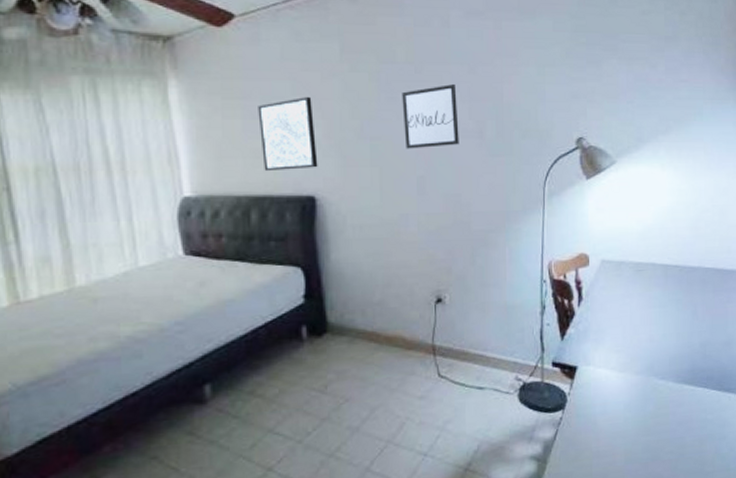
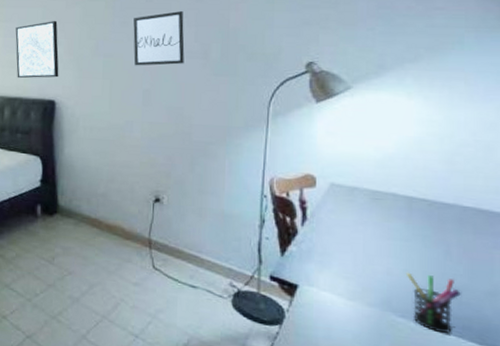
pen holder: none [664,336,705,387] -> present [405,272,461,333]

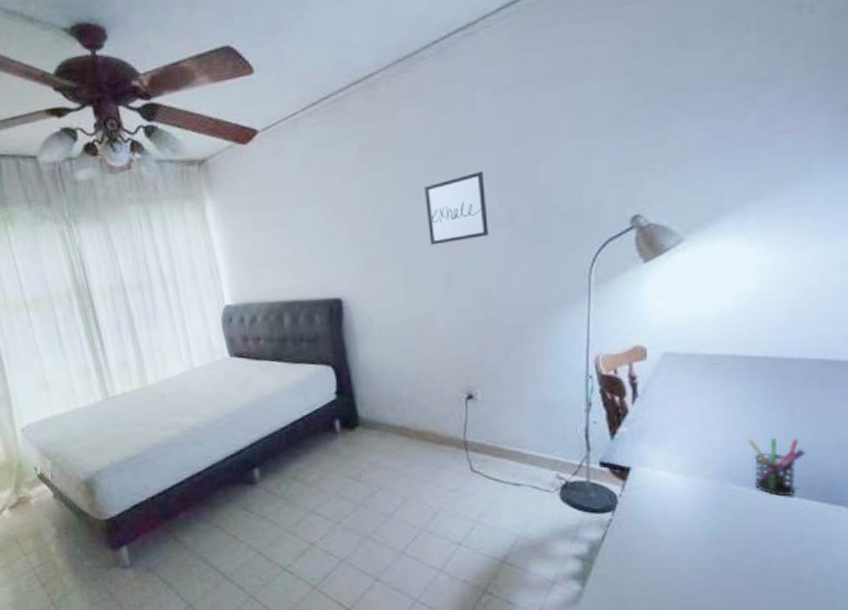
wall art: present [15,20,59,79] -> none [284,201,343,278]

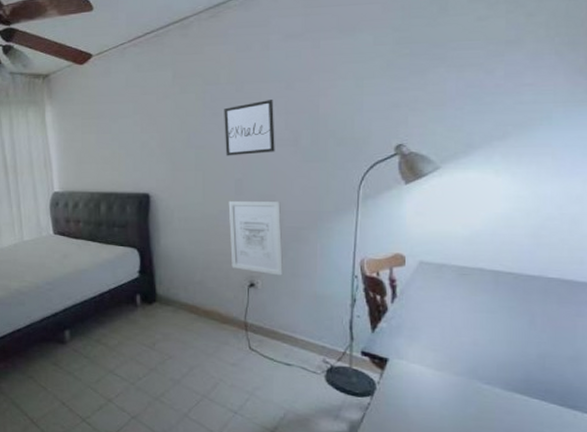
wall art: none [436,296,505,384] -> present [228,200,283,276]
pen holder: present [746,438,805,496] -> none [491,342,544,397]

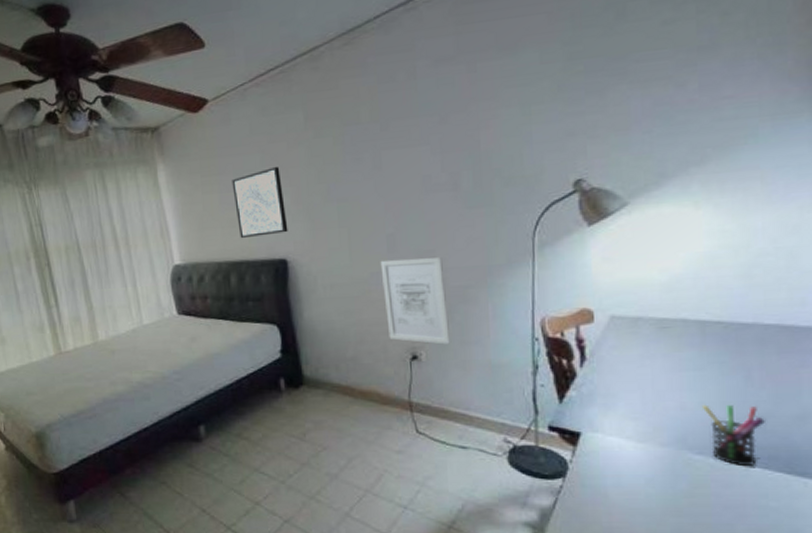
wall art: none [108,114,152,174] -> present [232,166,288,239]
wall art: present [224,100,275,156] -> none [368,137,431,209]
pen holder: none [491,342,544,397] -> present [701,404,765,465]

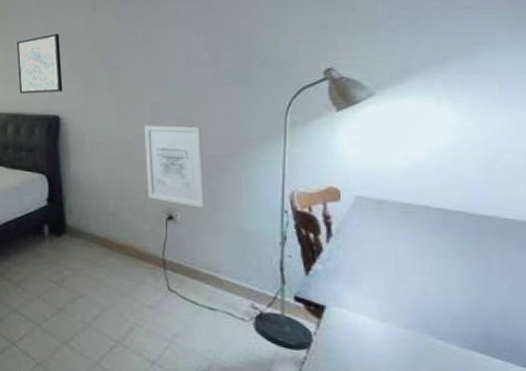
pen holder: present [701,404,765,465] -> none [443,290,506,357]

